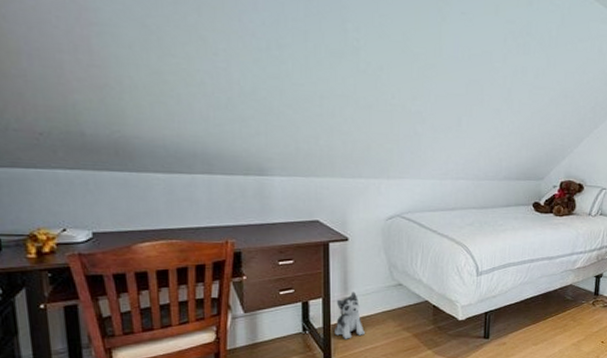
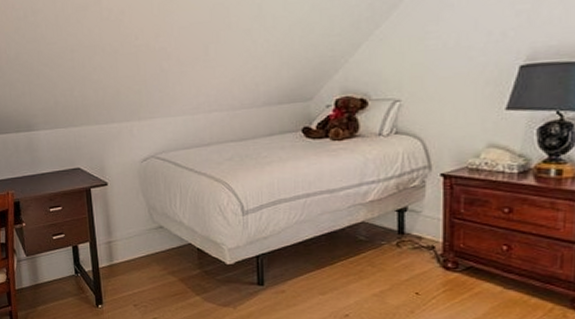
plush toy: present [335,292,365,339] -> none [102,235,131,282]

